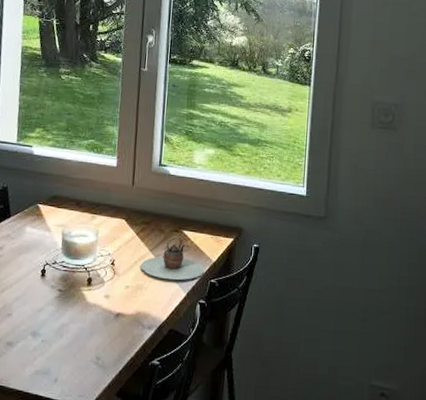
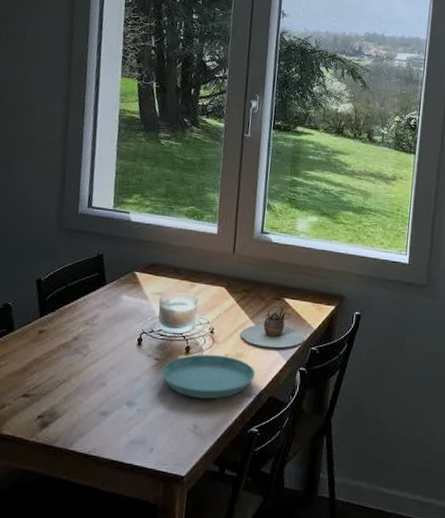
saucer: none [64,286,156,331] -> present [161,354,255,399]

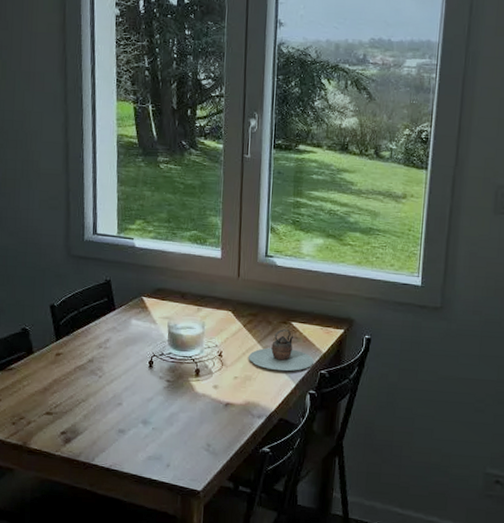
saucer: present [161,354,255,399] -> none [173,376,265,420]

